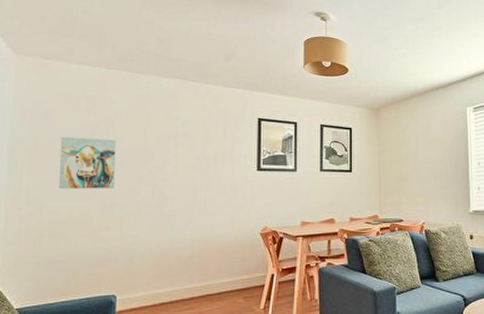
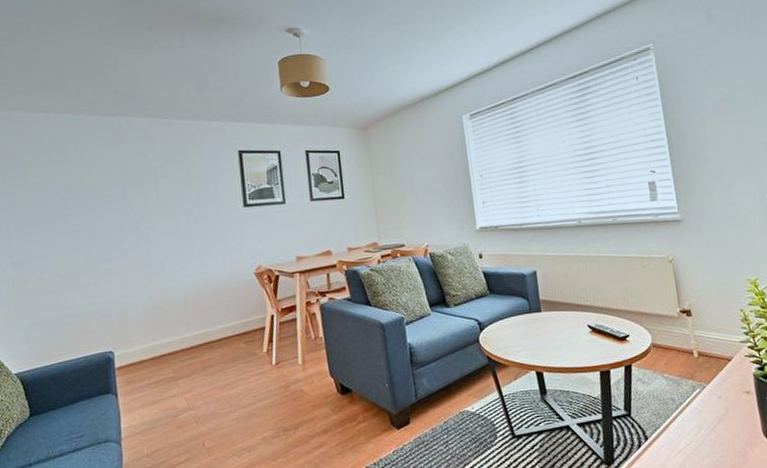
wall art: present [59,136,116,189] -> none [36,188,99,246]

